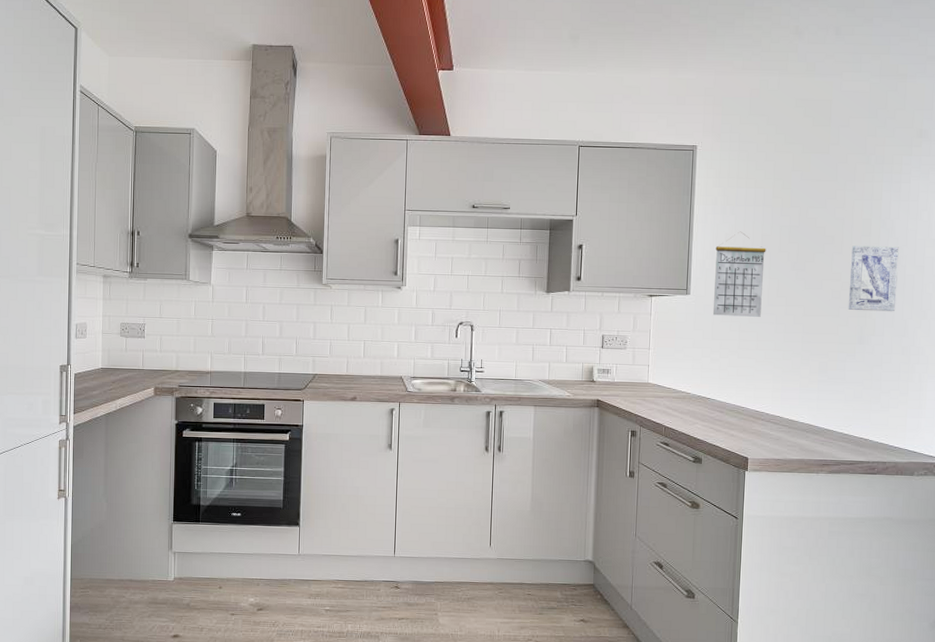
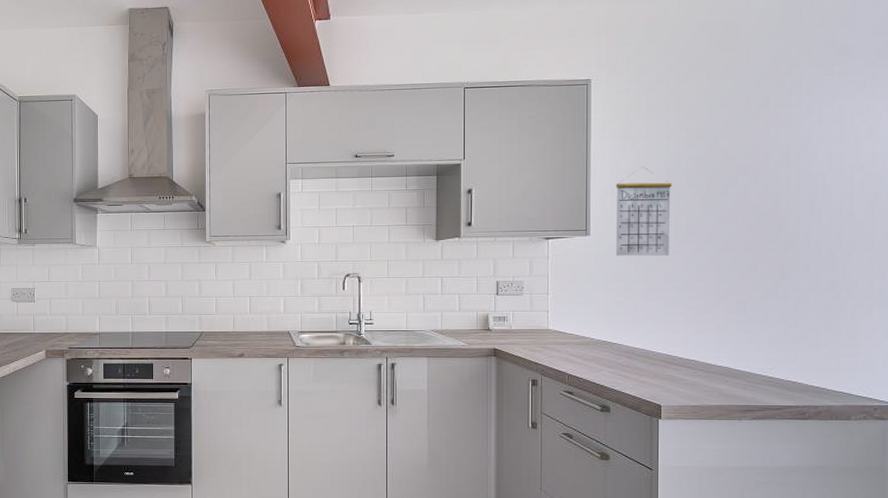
wall art: present [848,245,899,312] -> none [767,174,823,245]

